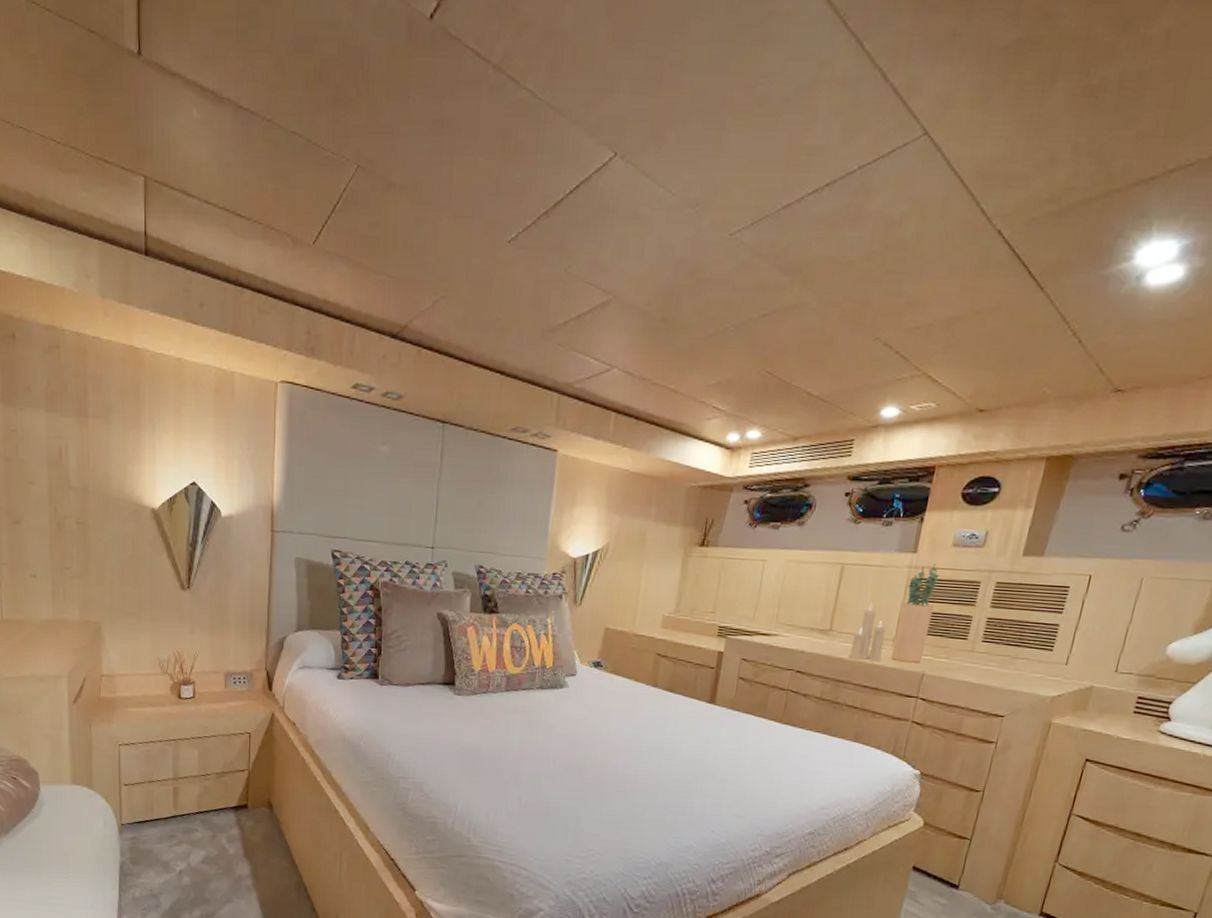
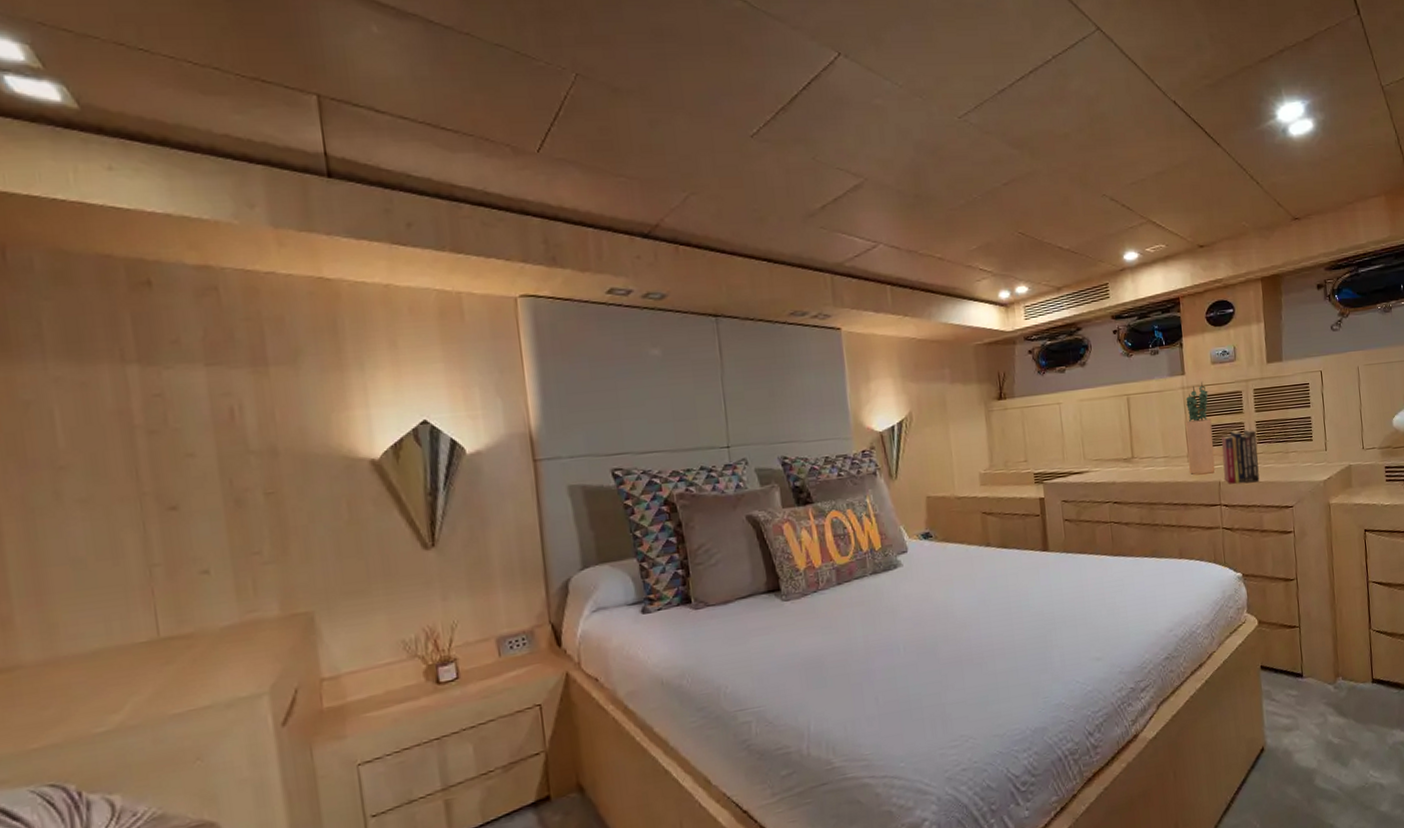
candle: present [848,603,886,662] -> none [1153,426,1182,482]
books: none [930,623,984,684] -> present [1221,429,1260,485]

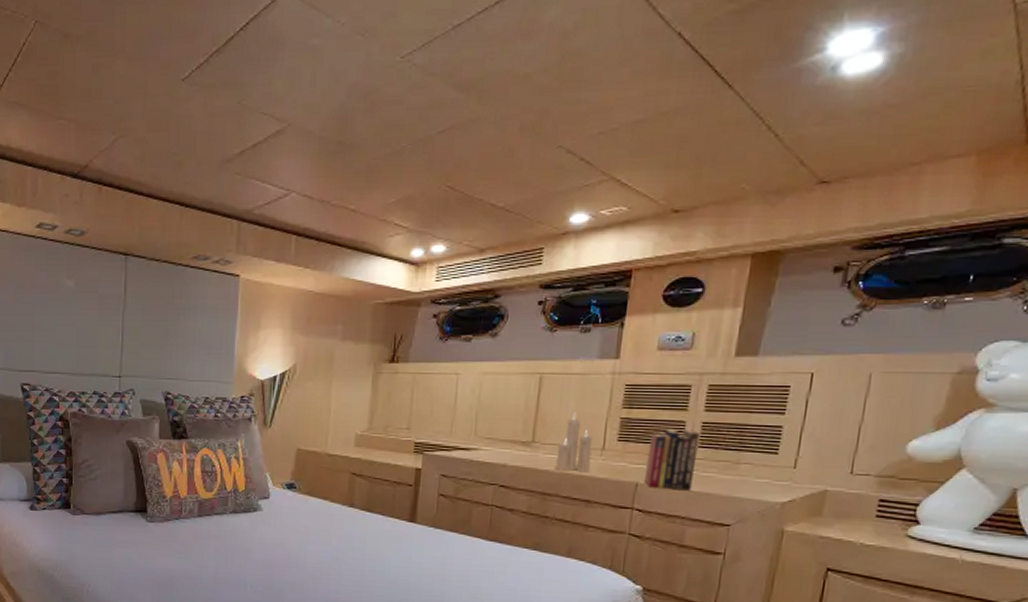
candle: none [1153,426,1182,482] -> present [555,412,593,473]
vase: present [1185,381,1215,475] -> none [600,368,646,473]

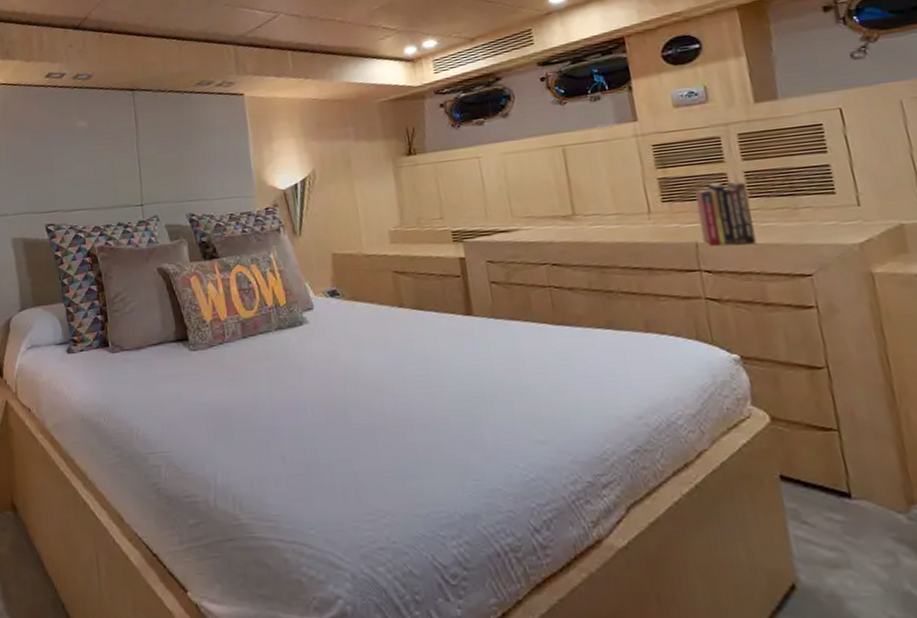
candle: present [555,412,593,473] -> none [601,179,642,242]

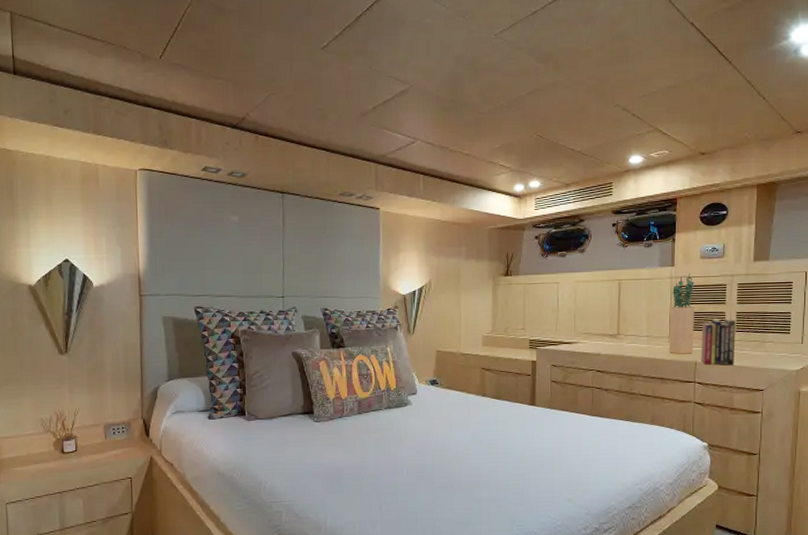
vase: none [641,127,689,235] -> present [668,273,694,354]

